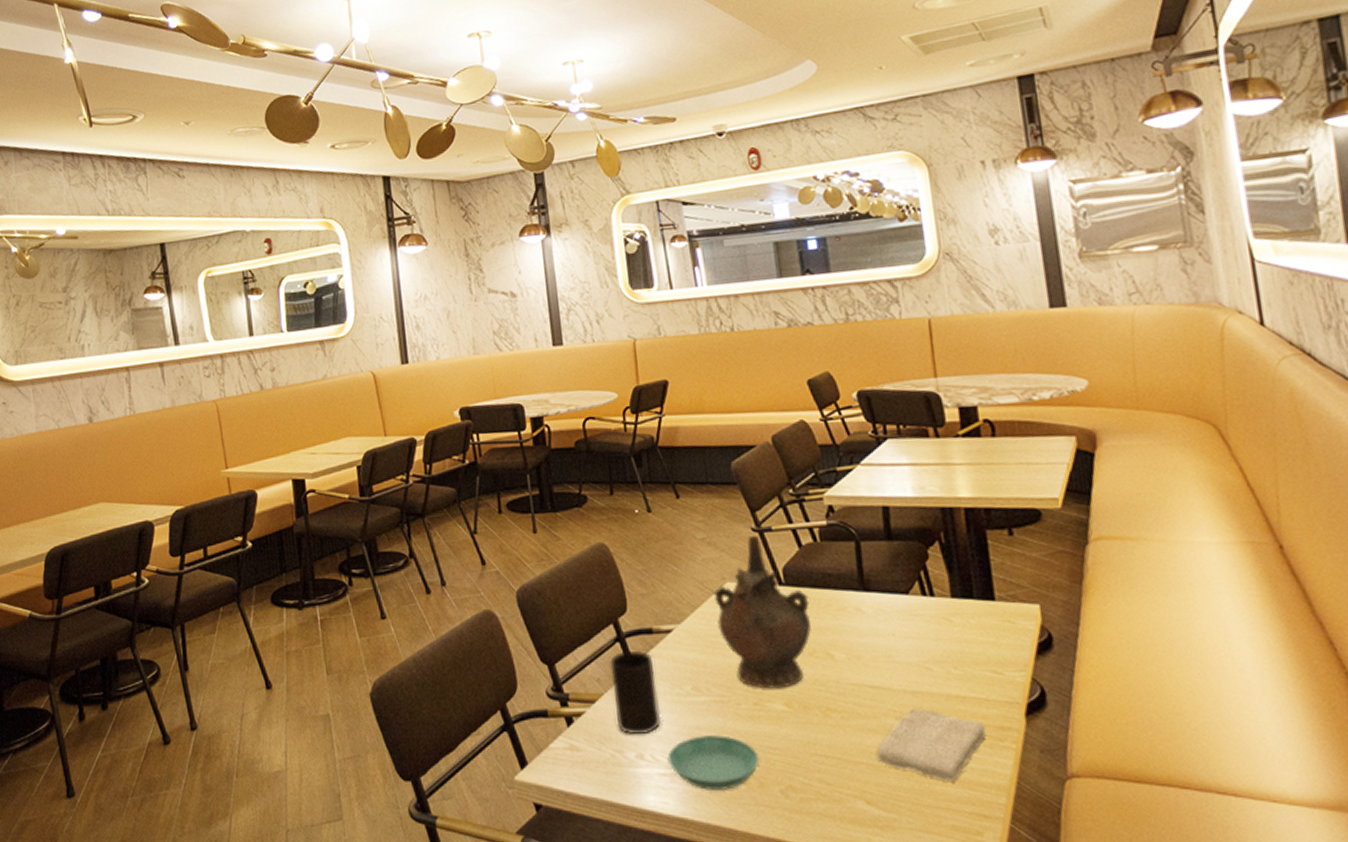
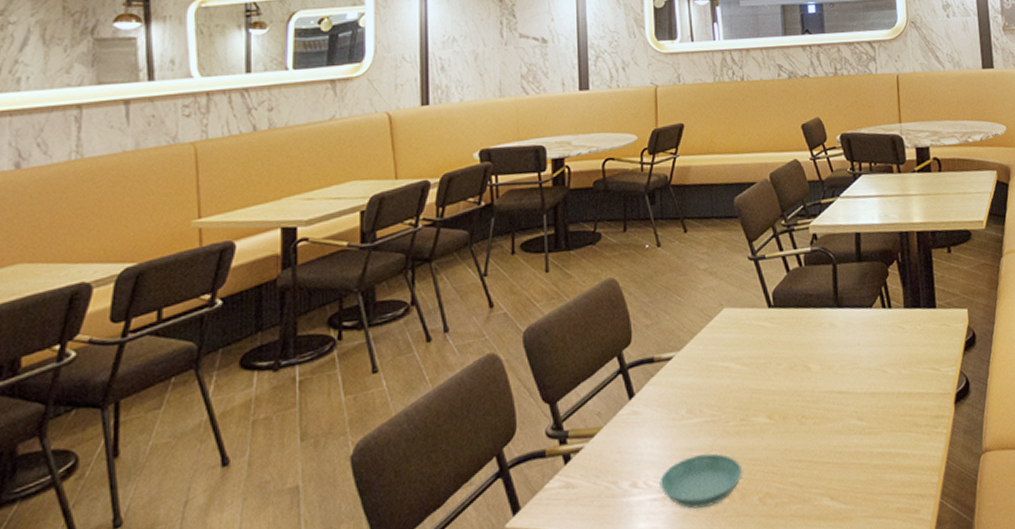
cup: present [610,650,662,735] -> none [611,379,657,464]
ceremonial vessel: present [713,535,811,689] -> none [711,263,793,405]
washcloth: present [877,708,987,781] -> none [841,407,926,469]

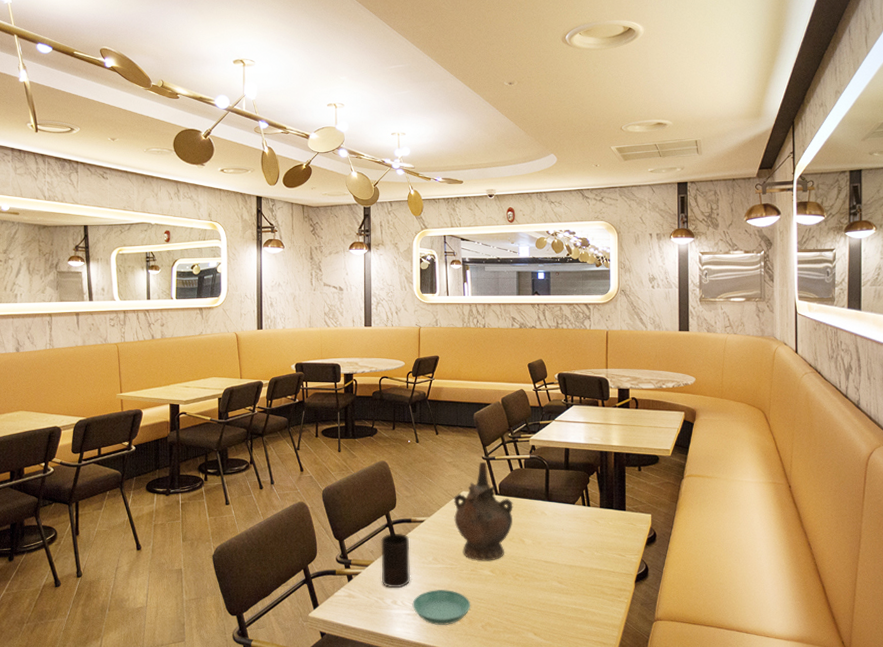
cup: none [611,379,657,464] -> present [381,533,411,588]
ceremonial vessel: none [711,263,793,405] -> present [453,462,513,561]

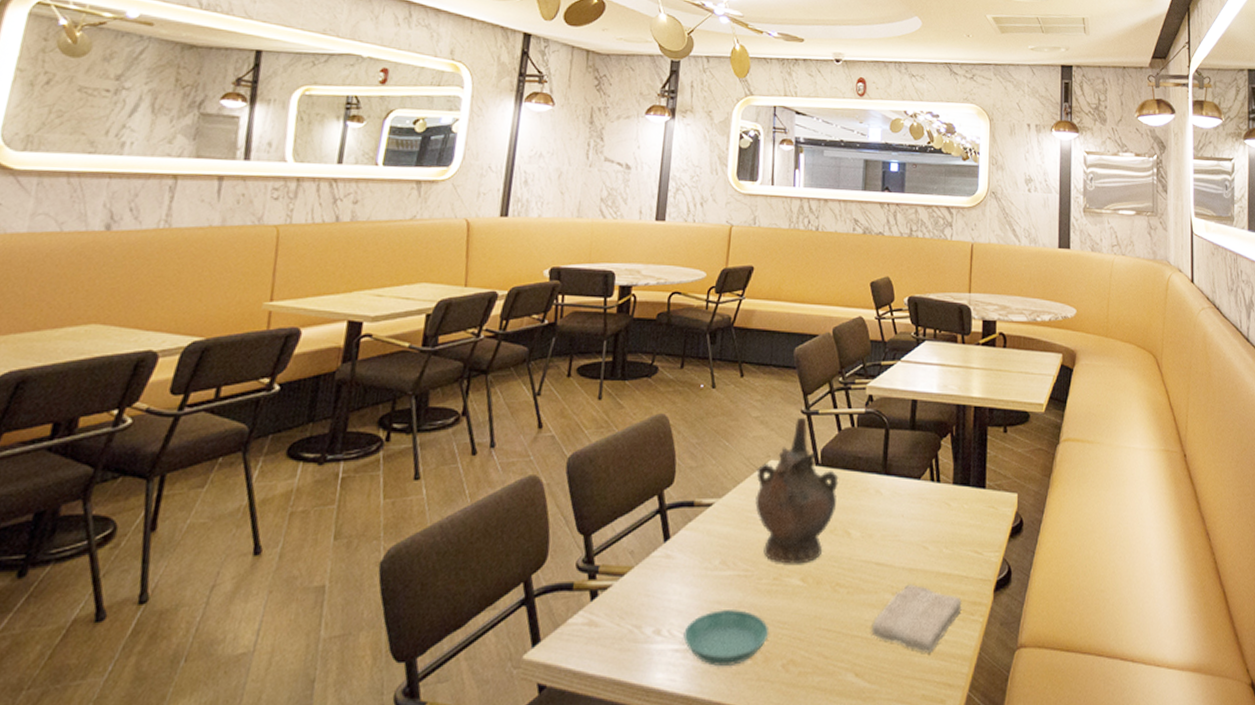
cup: present [381,533,411,588] -> none [640,522,690,610]
washcloth: none [544,576,611,622] -> present [871,584,962,653]

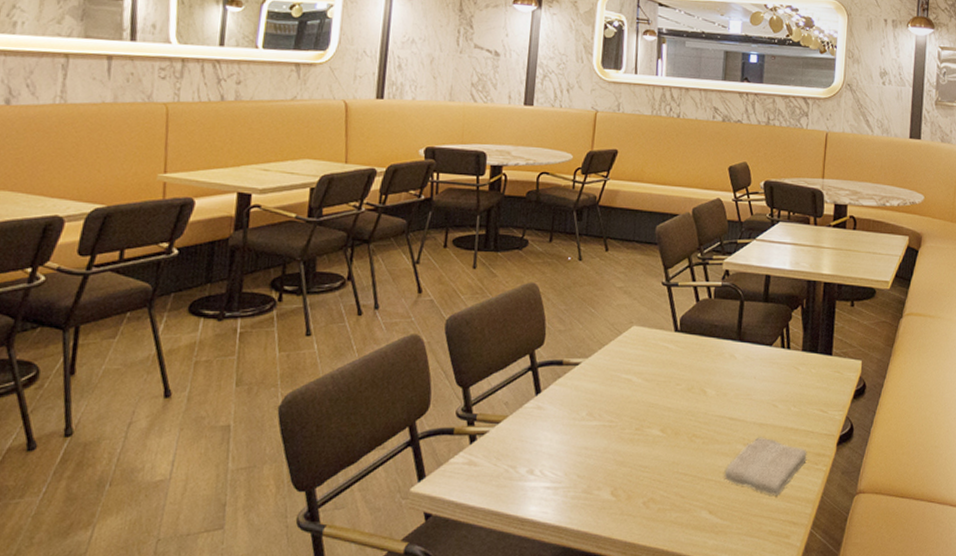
saucer: present [683,610,770,666] -> none [554,455,632,502]
ceremonial vessel: present [755,417,839,564] -> none [619,288,696,417]

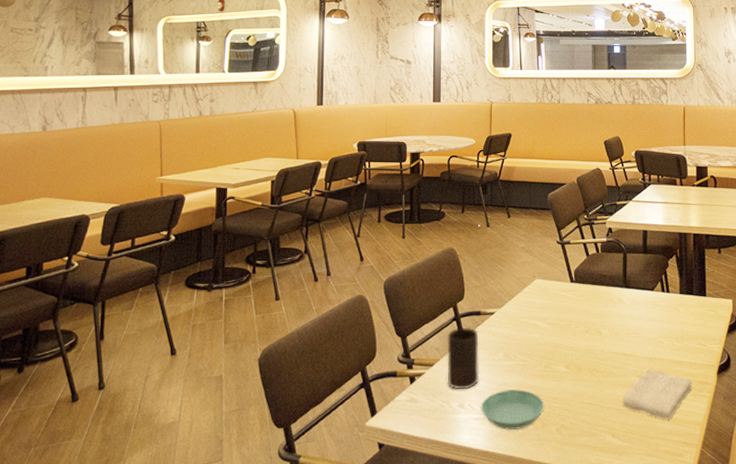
cup: none [515,378,559,453] -> present [447,327,480,390]
saucer: none [554,455,632,502] -> present [481,389,545,430]

